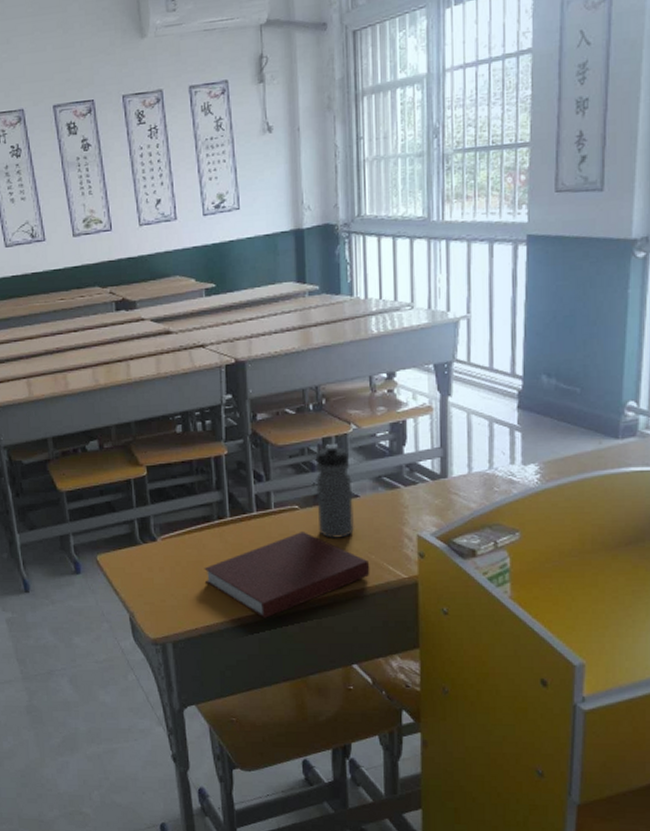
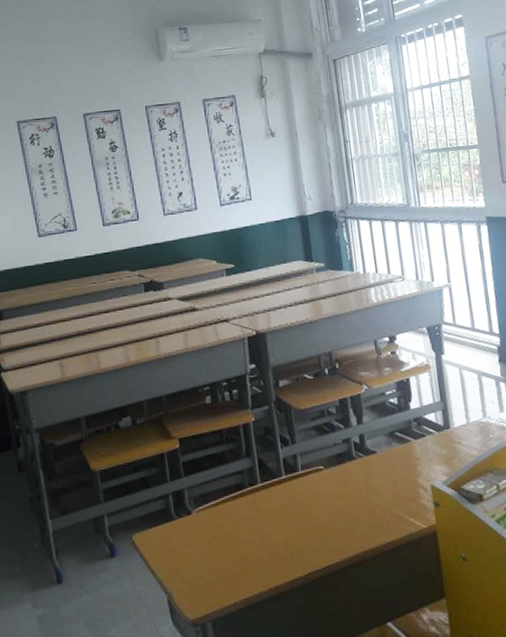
notebook: present [204,532,370,618] -> none [239,491,394,584]
water bottle: present [316,444,355,538] -> none [335,404,376,496]

